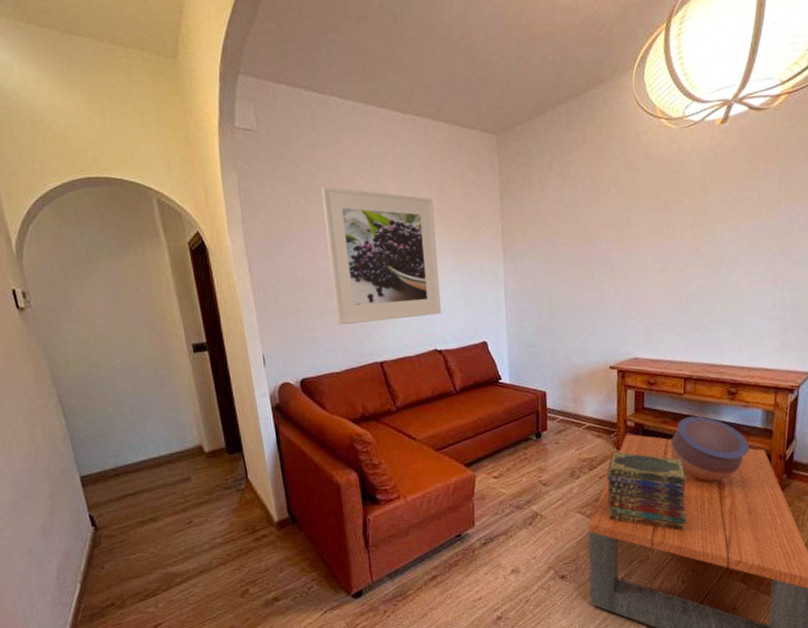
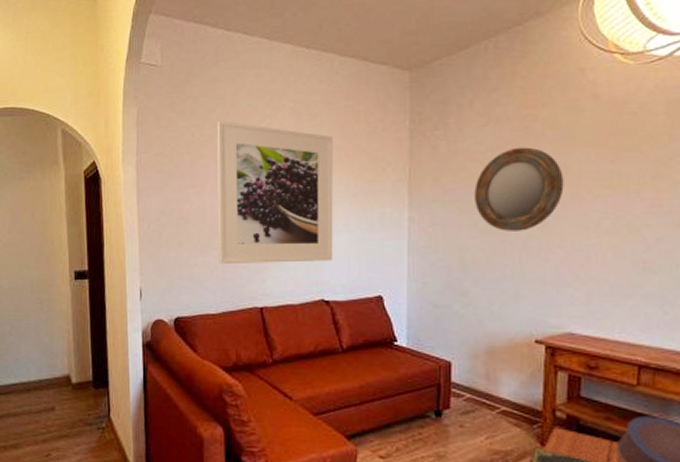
home mirror: none [556,203,627,278] -> present [474,147,564,231]

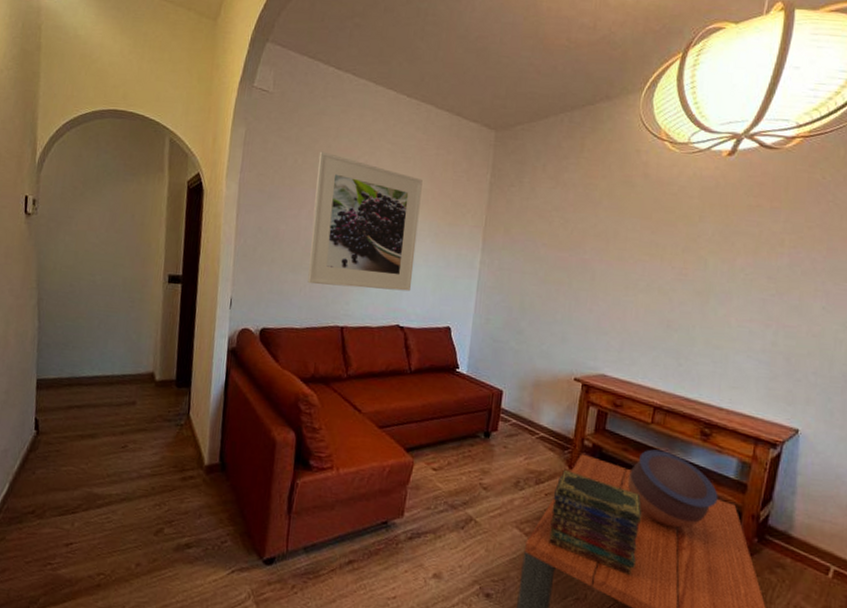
home mirror: present [474,147,564,231] -> none [537,210,613,284]

